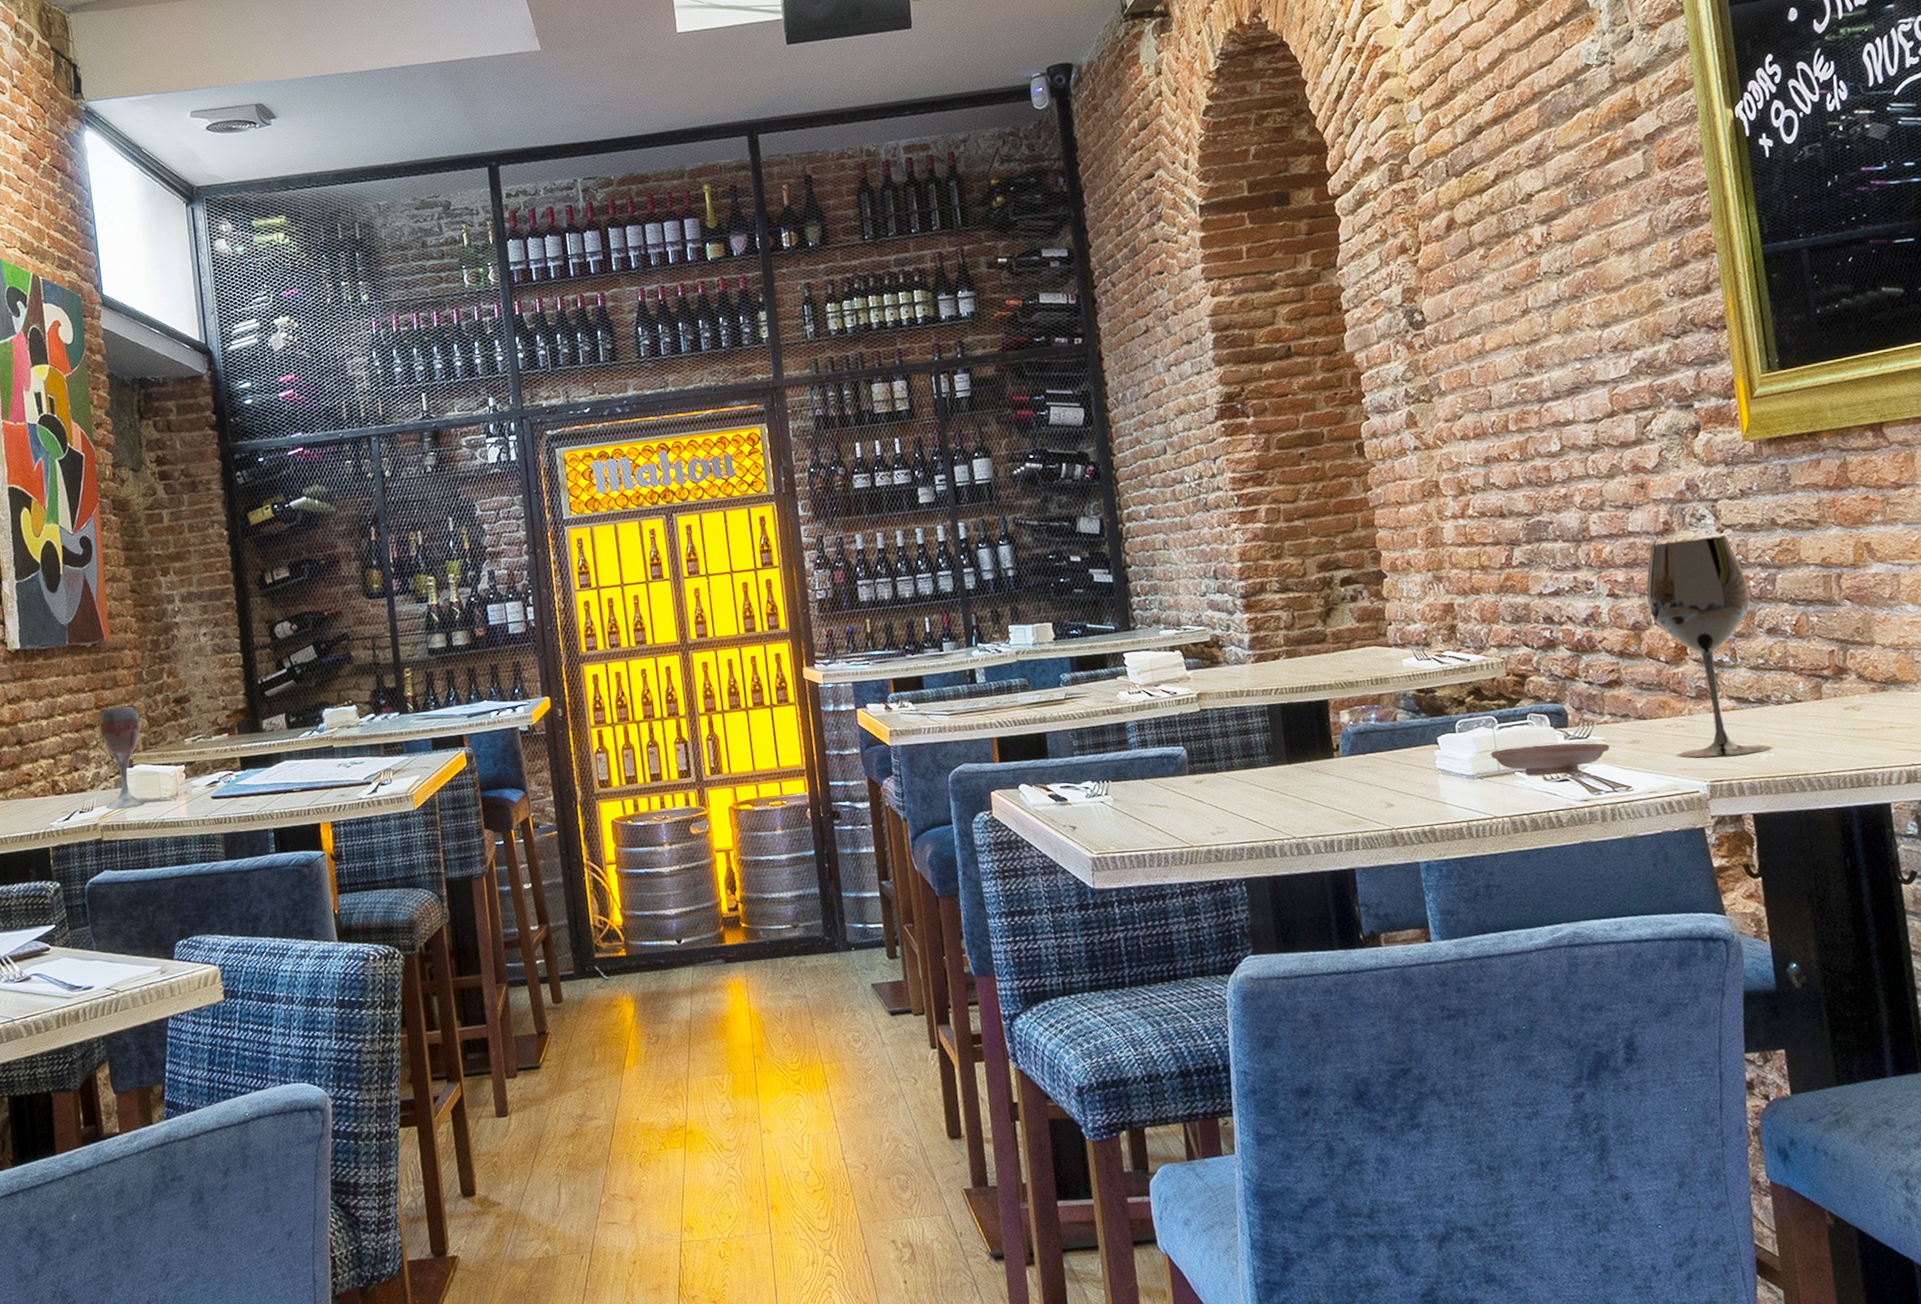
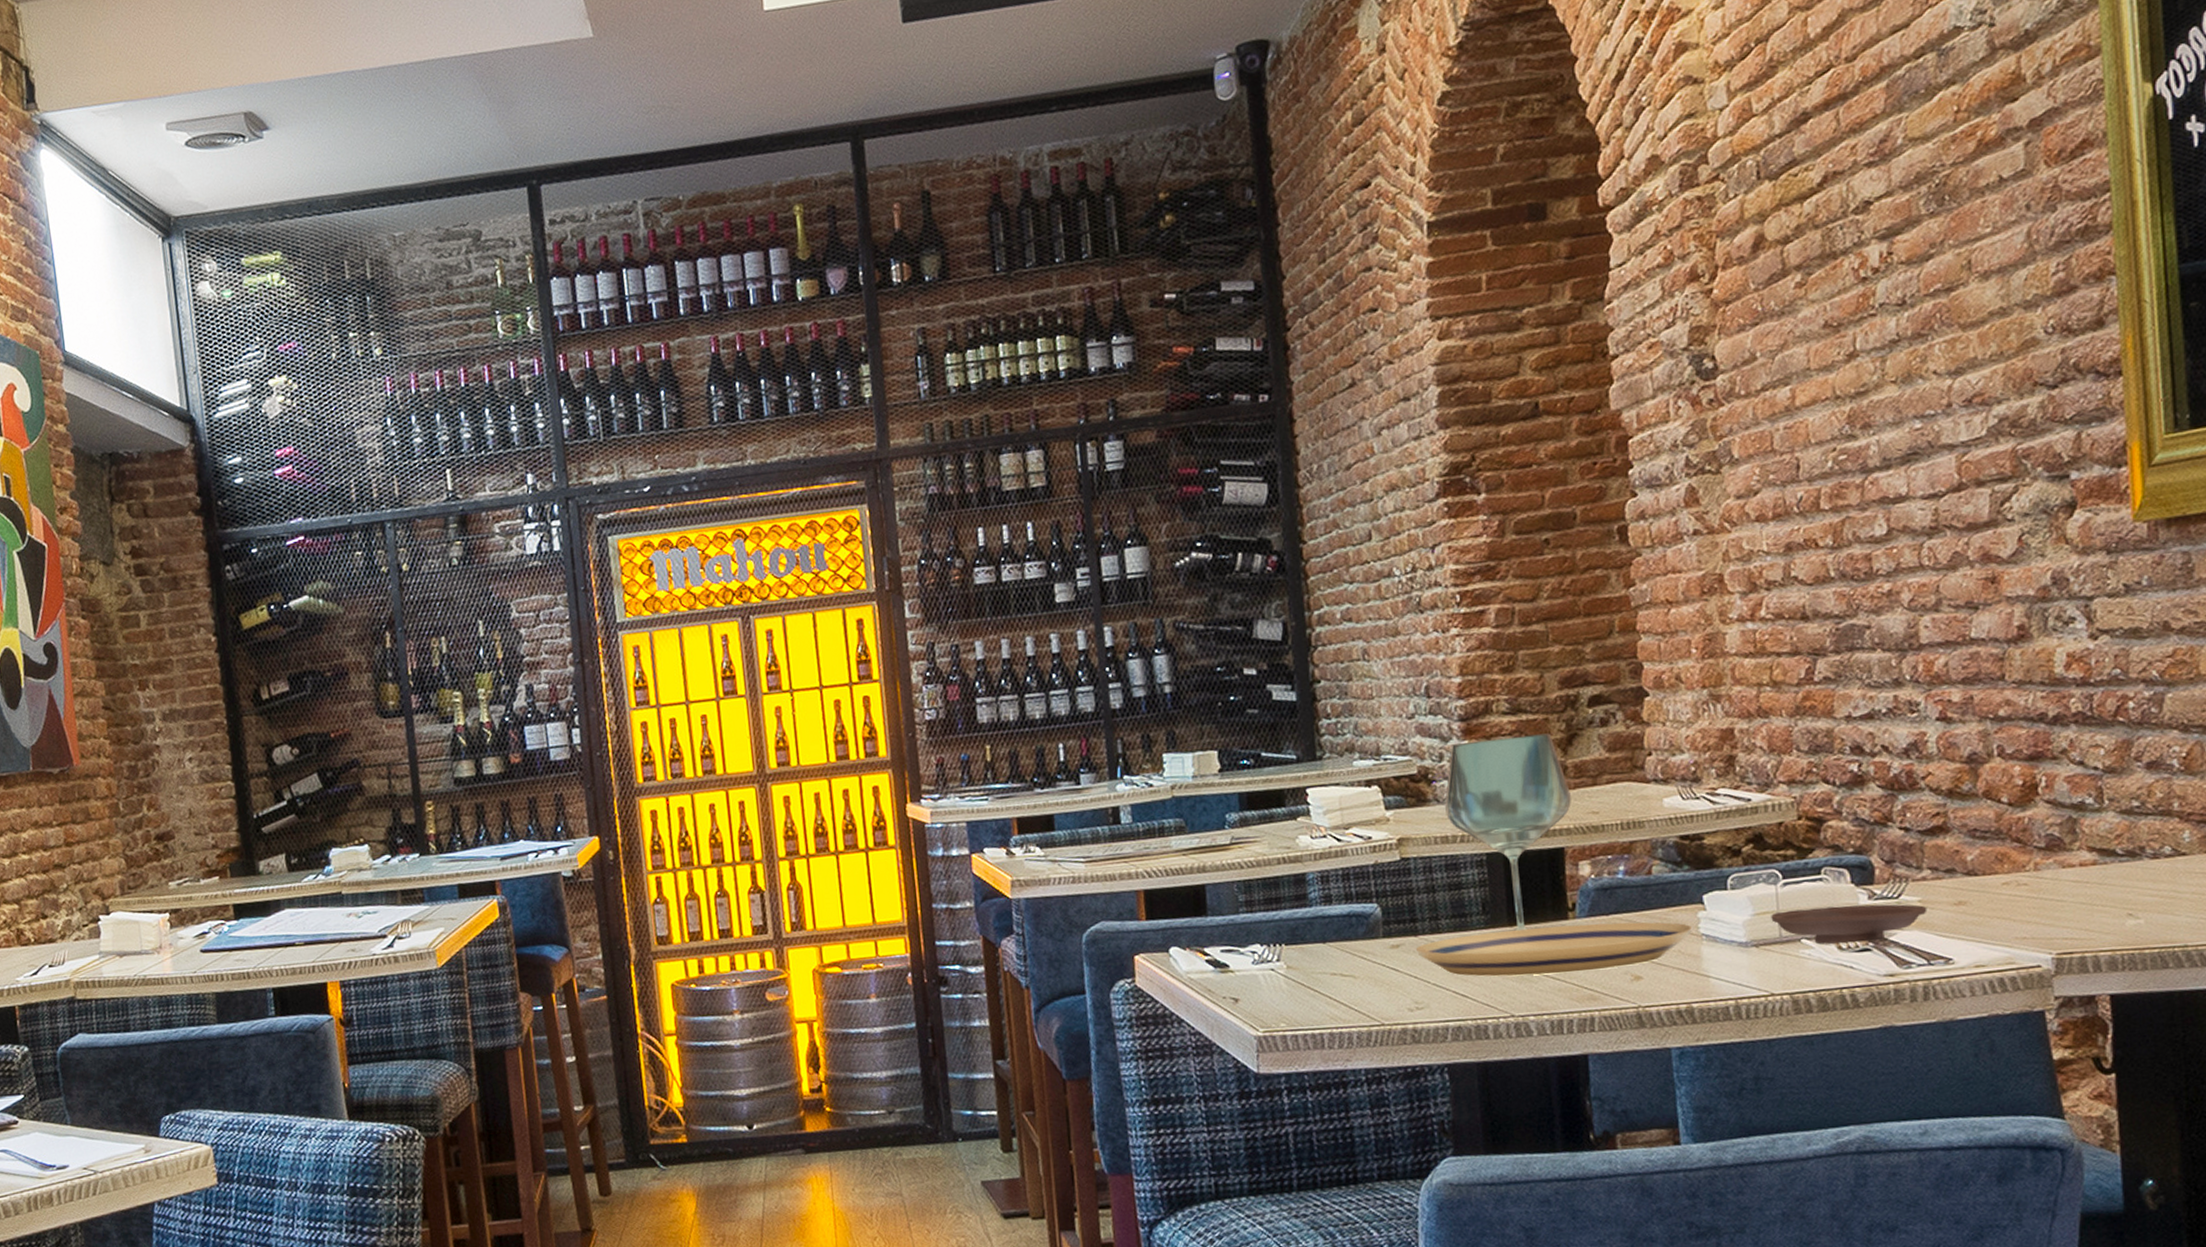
cup: present [98,705,146,810] -> none [69,842,125,964]
plate: none [1215,759,1431,806] -> present [1415,922,1693,977]
wine glass: none [1232,607,1332,768] -> present [1444,733,1571,931]
wineglass: present [1645,535,1774,759] -> none [1988,643,2145,925]

